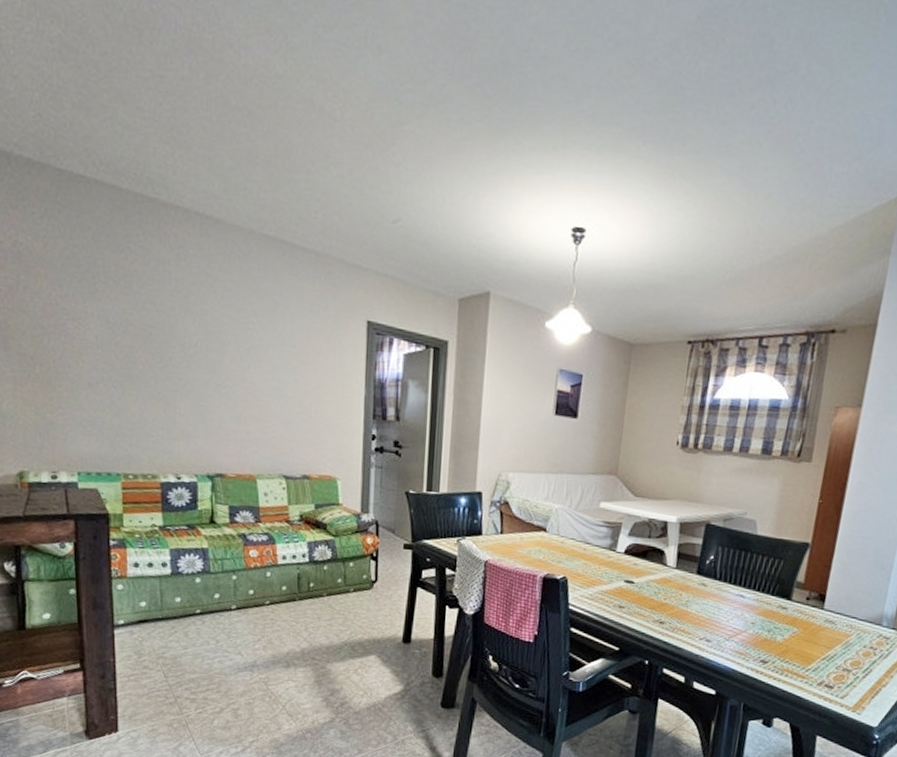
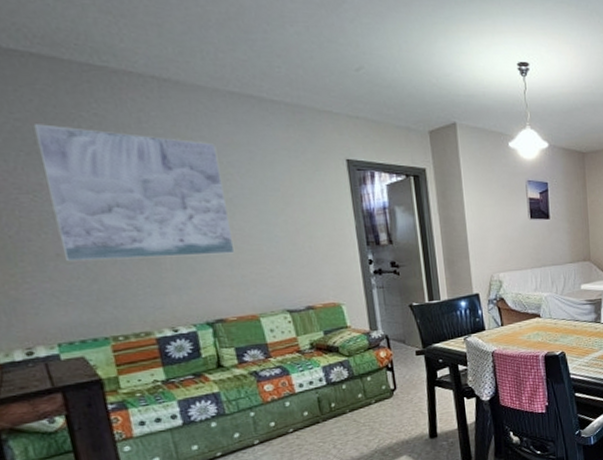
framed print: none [88,252,244,408] -> present [33,124,235,262]

